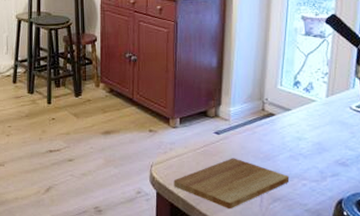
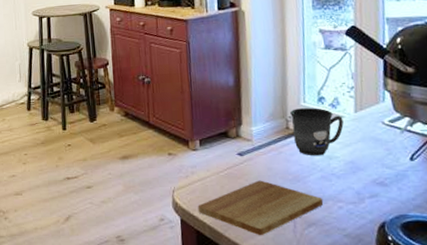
mug: none [267,91,315,137] -> present [290,108,344,156]

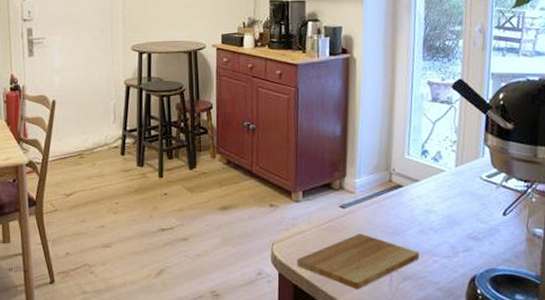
mug: present [290,108,344,156] -> none [394,161,444,210]

